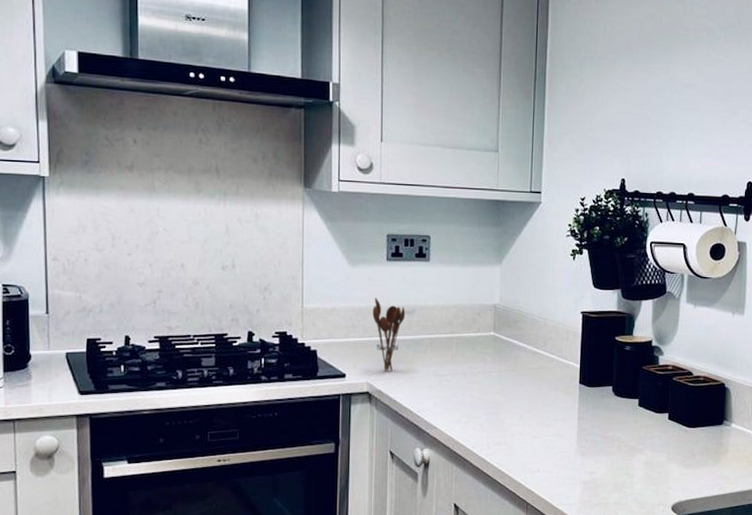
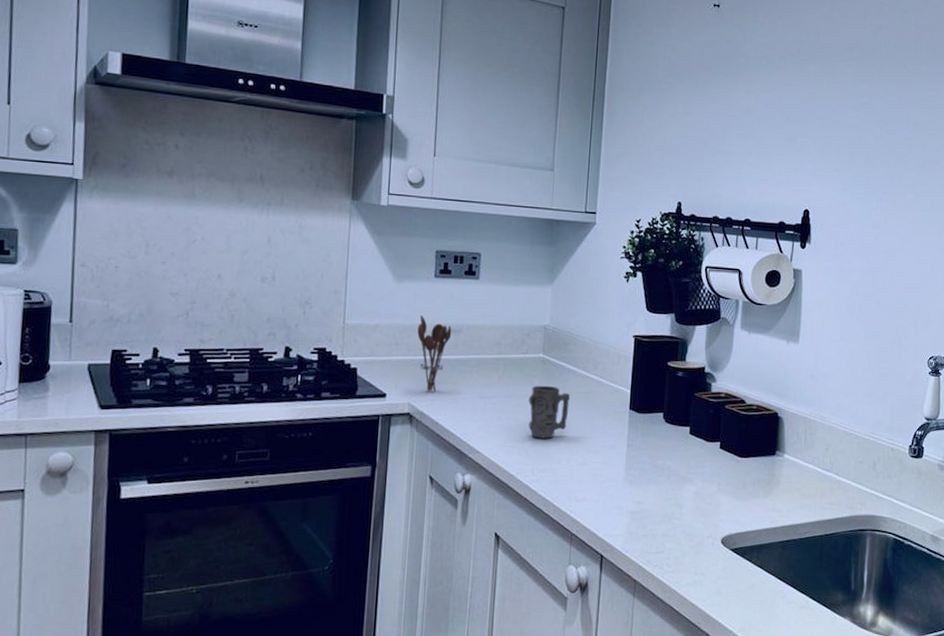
mug: none [482,362,522,413] -> present [528,385,571,439]

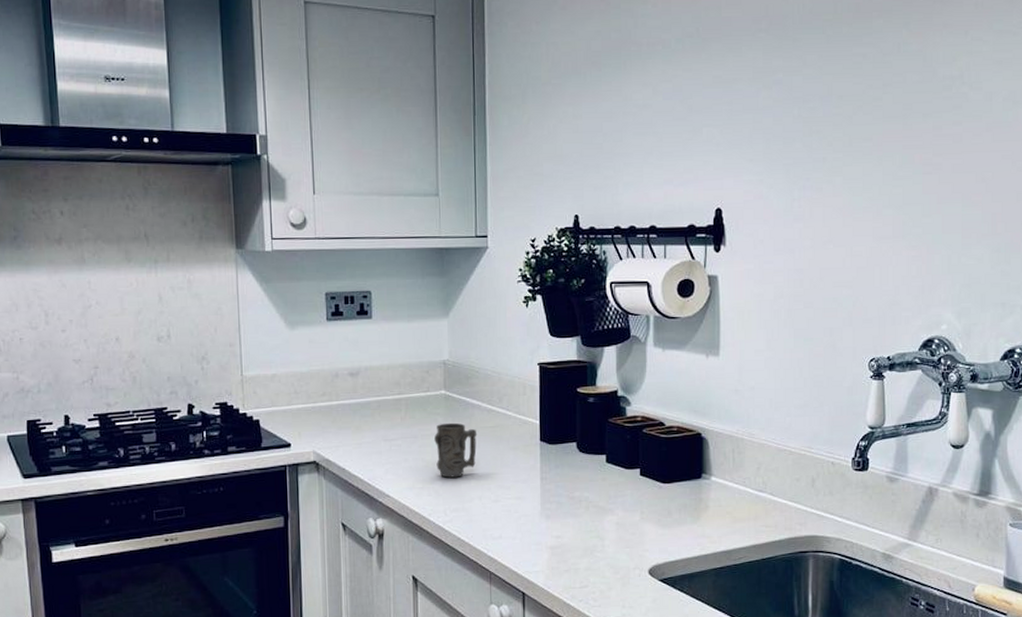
utensil holder: present [417,315,452,392] -> none [315,361,350,438]

